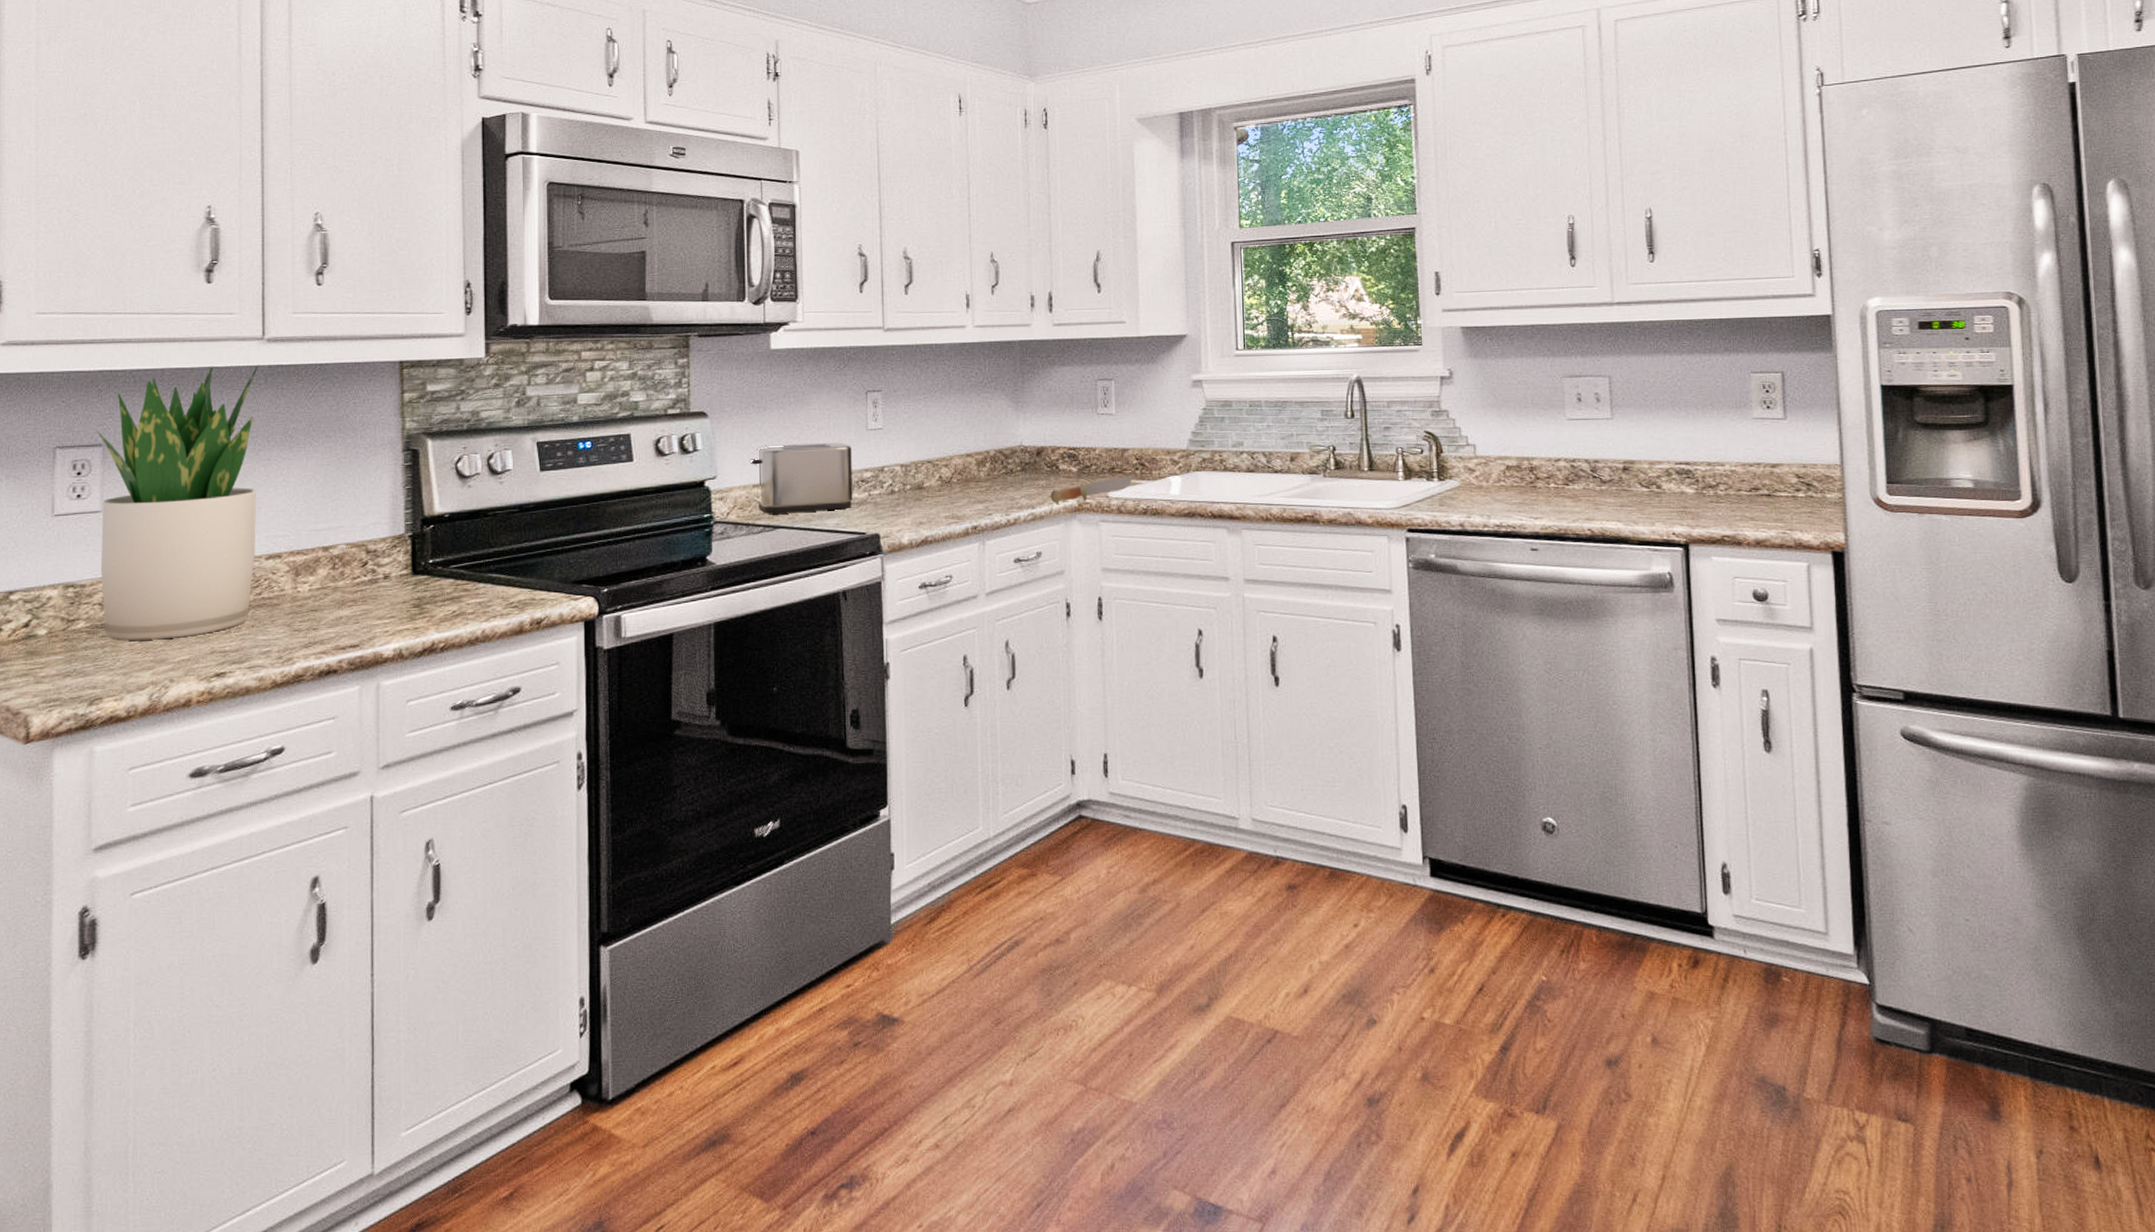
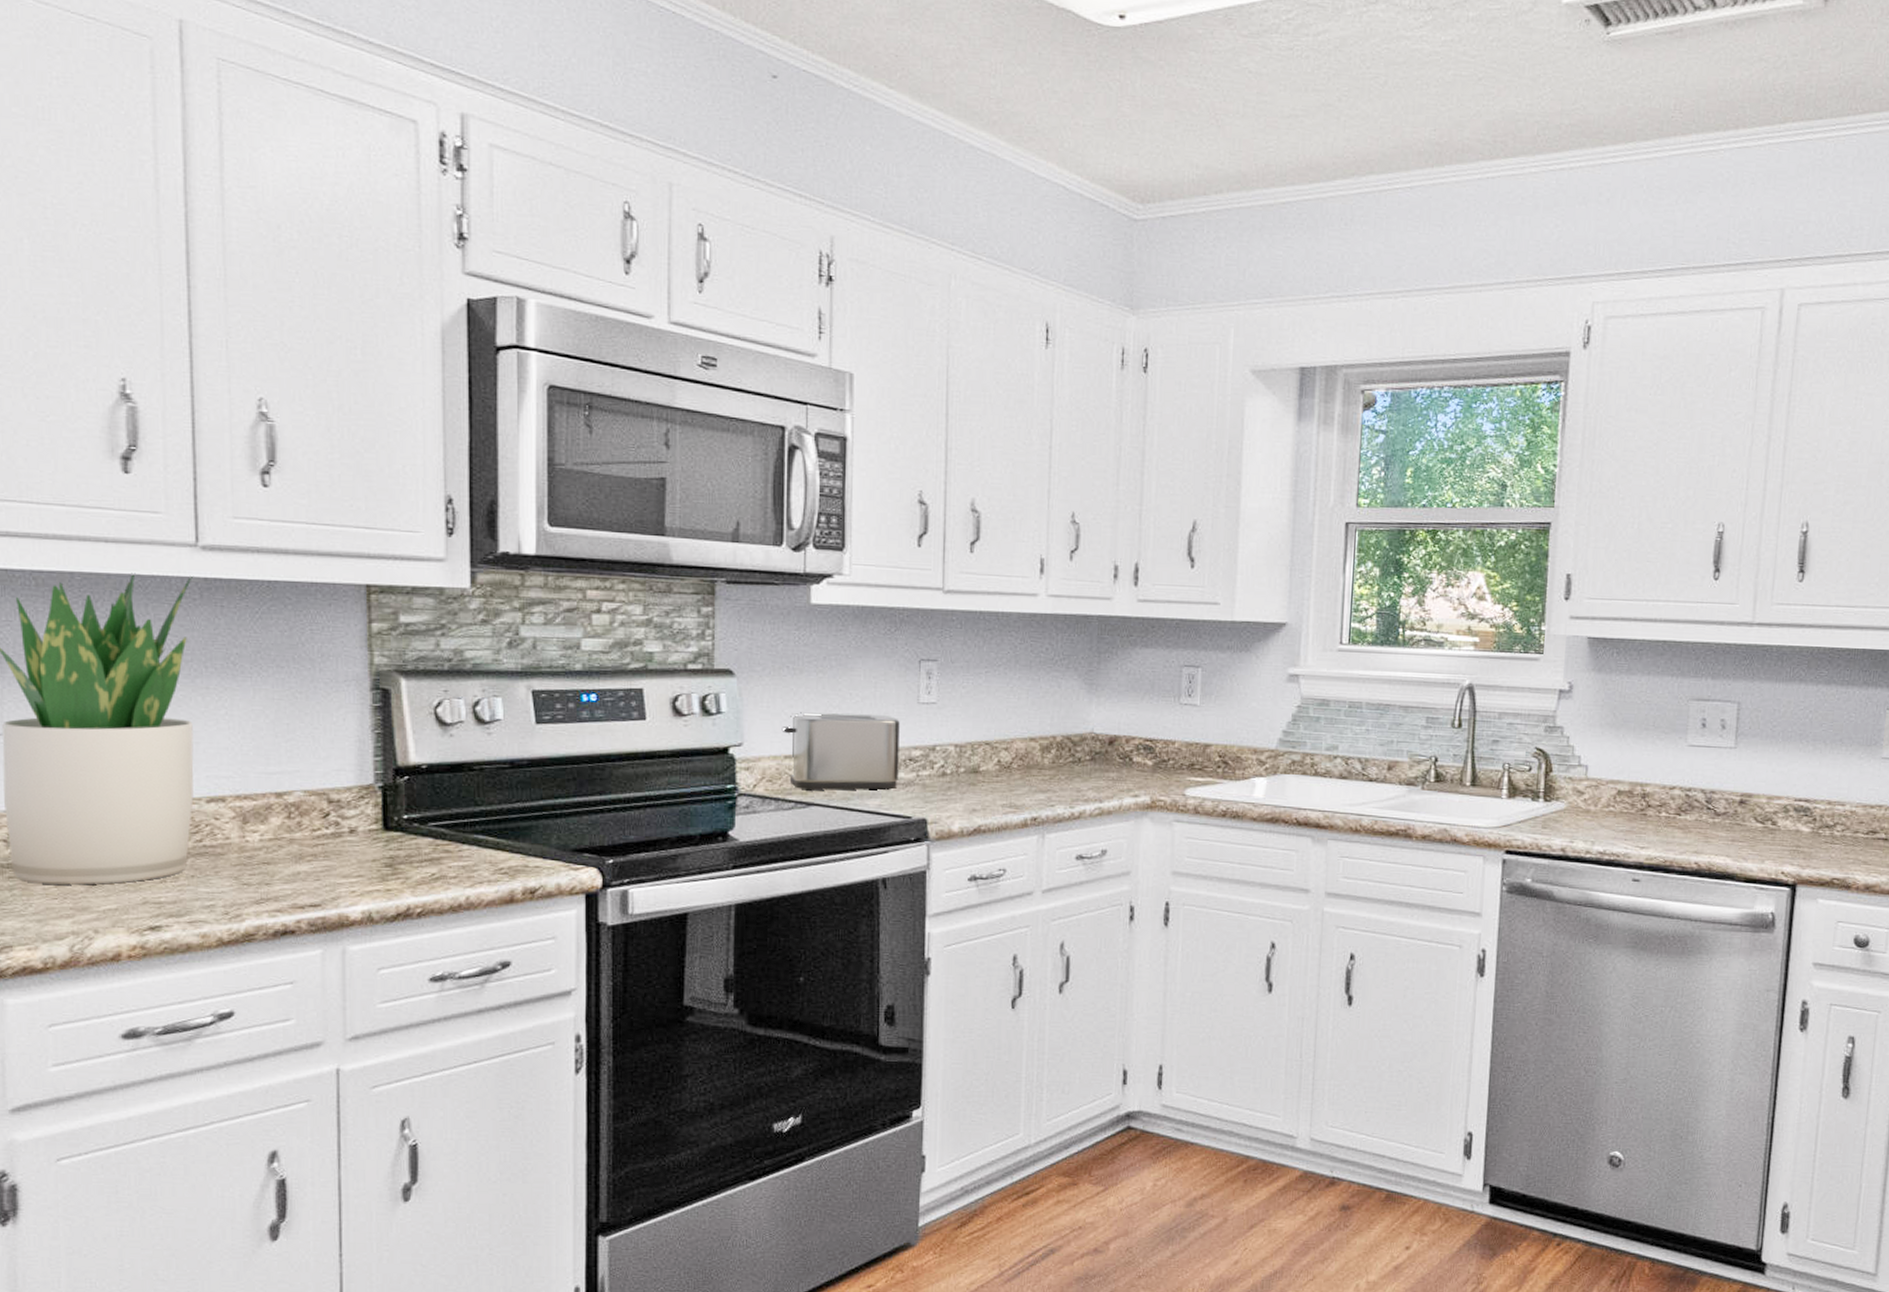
knife: present [1050,476,1134,504] -> none [1120,773,1215,799]

